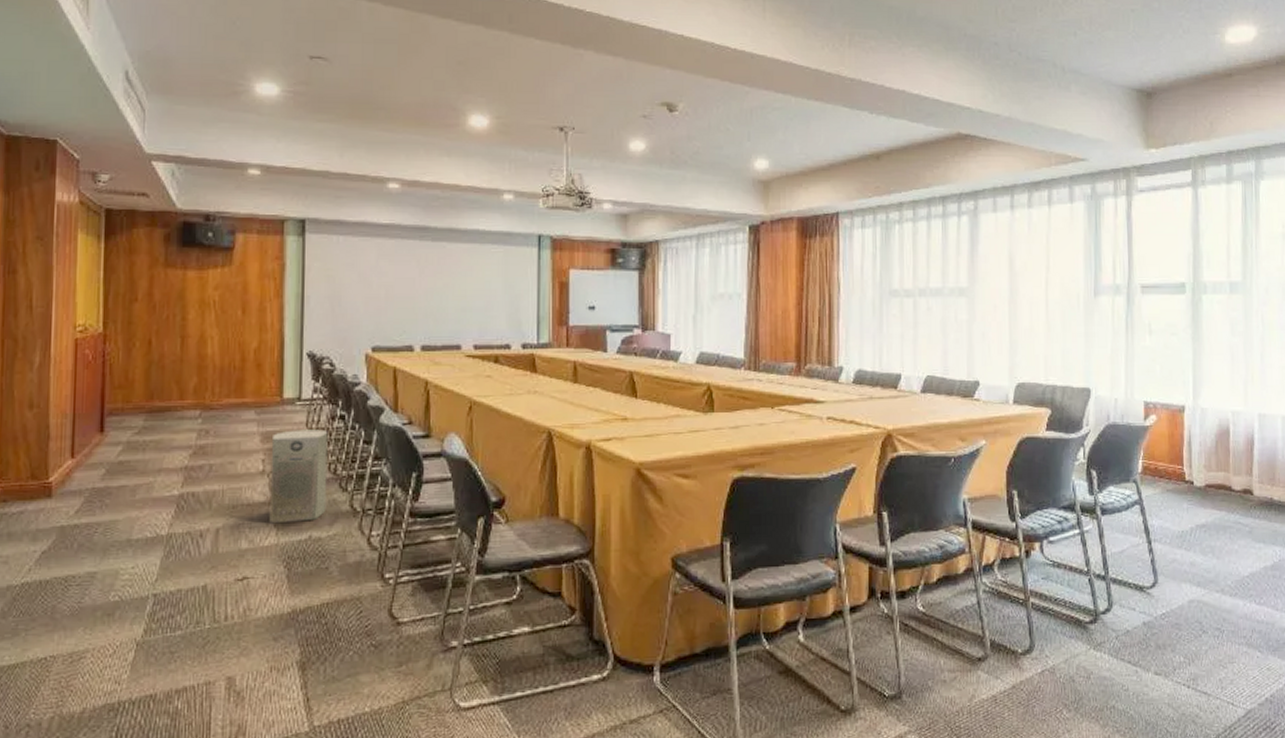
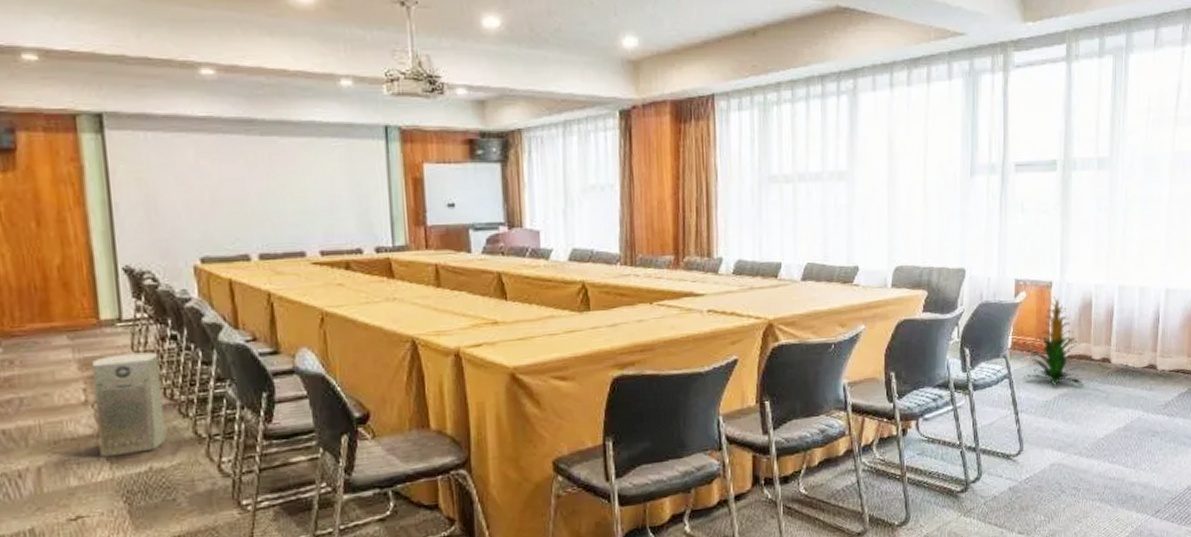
indoor plant: none [1157,421,1224,518] -> present [1024,296,1085,387]

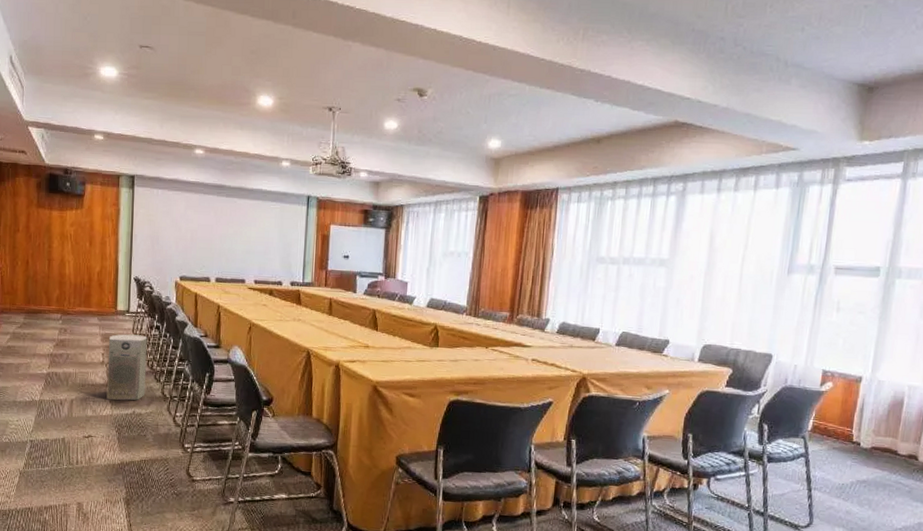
indoor plant: present [1024,296,1085,387] -> none [821,390,888,477]

